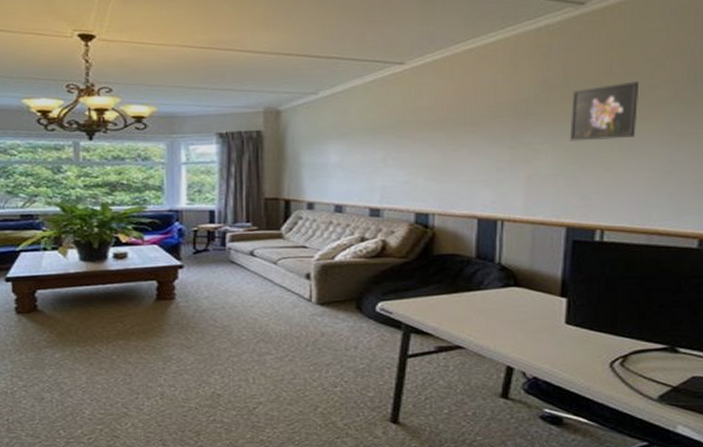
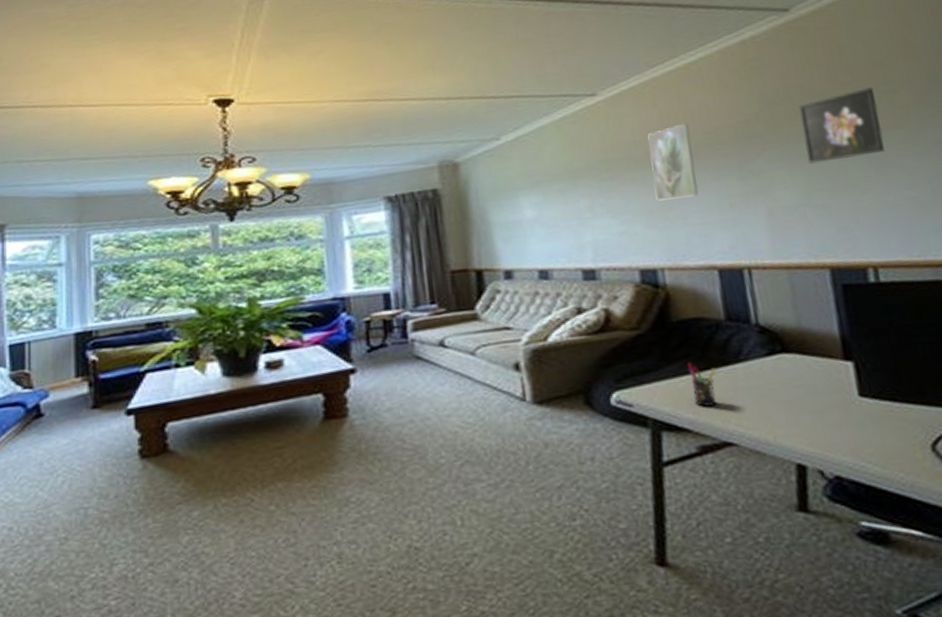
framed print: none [439,96,477,159] -> present [648,123,699,201]
pen holder: none [439,286,461,319] -> present [687,362,717,407]

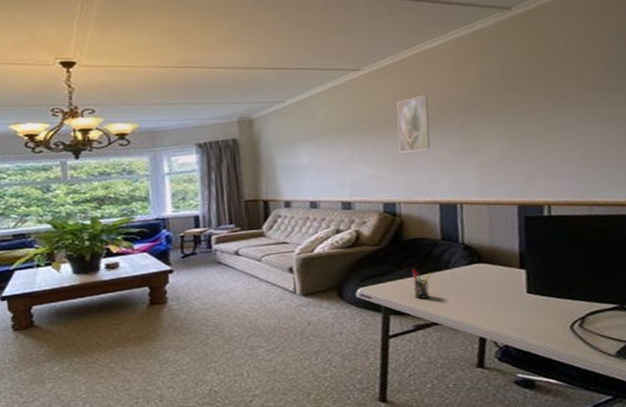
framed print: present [798,87,885,164] -> none [509,72,568,129]

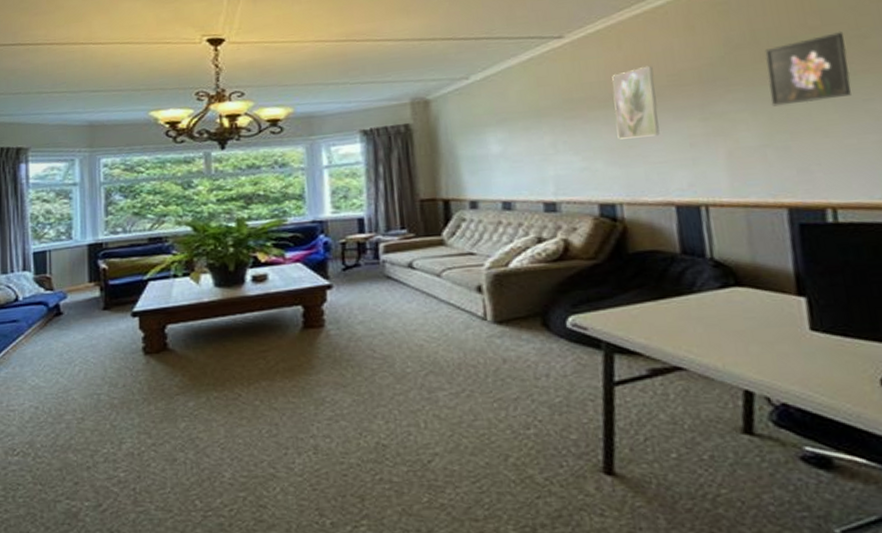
pen holder: present [411,268,432,299] -> none [641,291,670,333]
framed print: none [509,72,568,129] -> present [764,32,851,107]

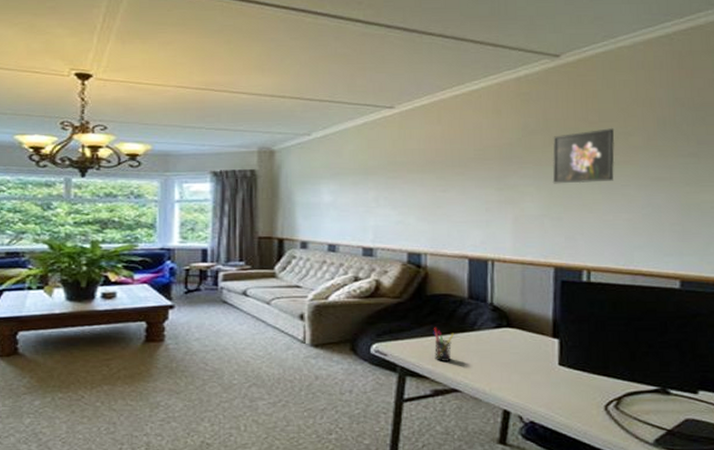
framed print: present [612,65,660,140] -> none [429,140,464,200]
pen holder: none [641,291,670,333] -> present [433,327,455,361]

